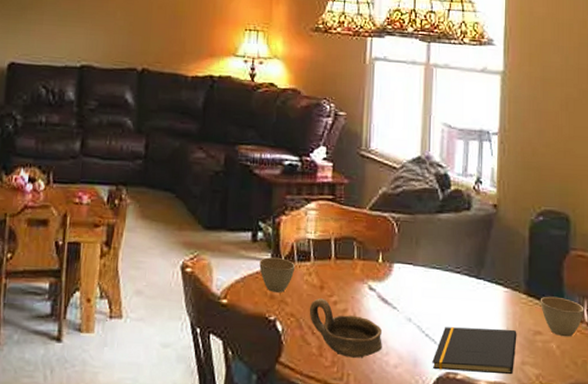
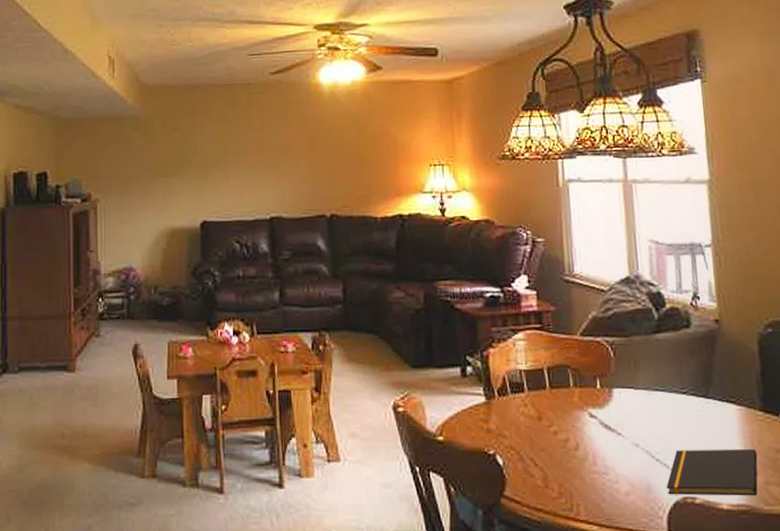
cup: present [259,257,295,293] -> none [472,390,510,426]
bowl: present [309,298,383,358] -> none [529,429,611,487]

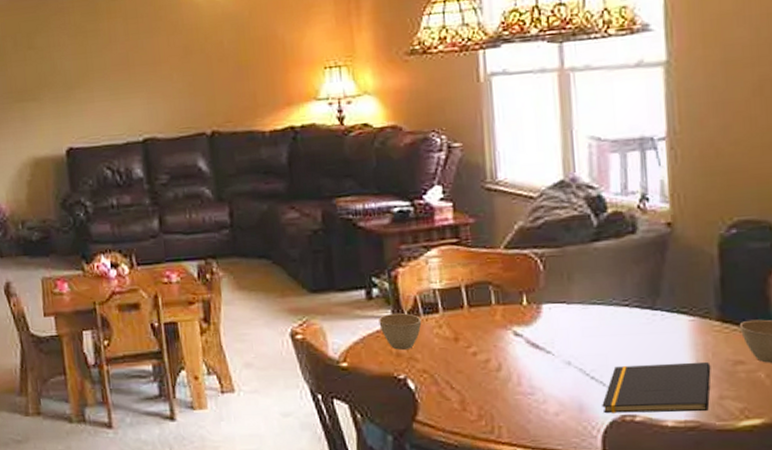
cup: none [472,390,510,426] -> present [379,313,422,350]

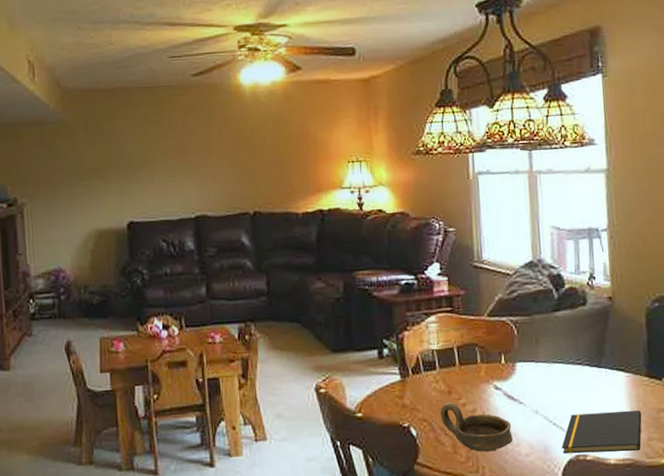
cup: present [379,313,422,350] -> none [388,370,423,402]
bowl: none [444,351,538,409] -> present [440,402,513,452]

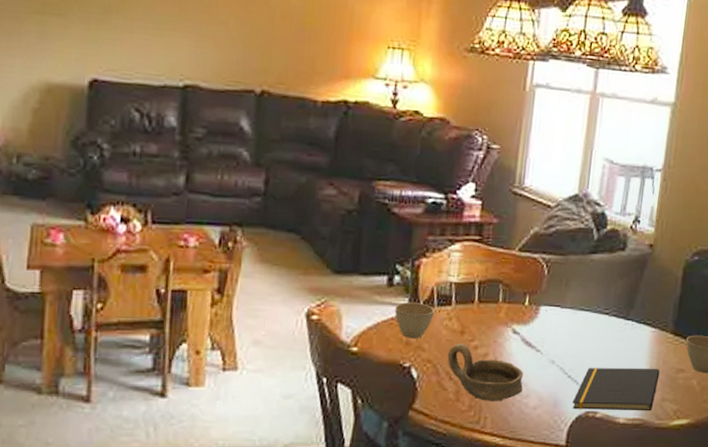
cup: none [388,370,423,402] -> present [395,301,435,338]

